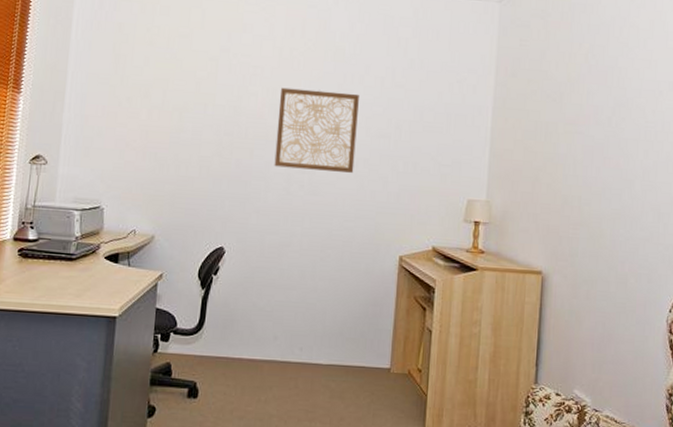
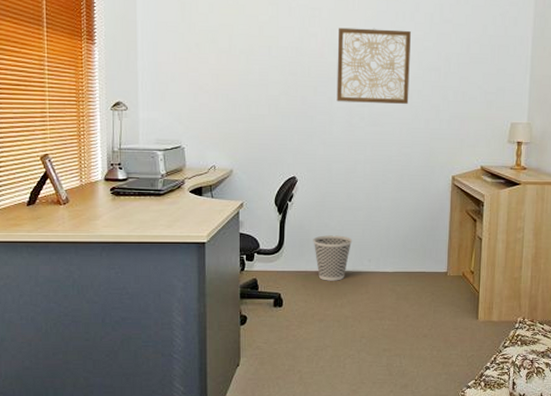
wastebasket: none [238,316,283,371] -> present [313,235,353,281]

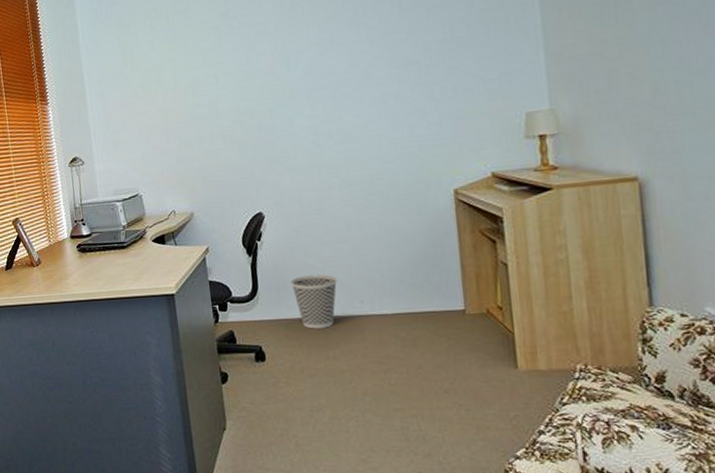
wall art: present [336,27,411,104] -> none [289,25,385,122]

